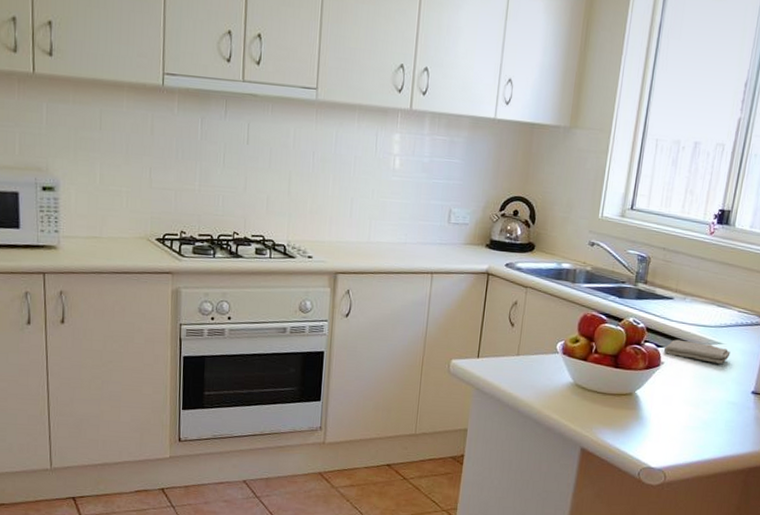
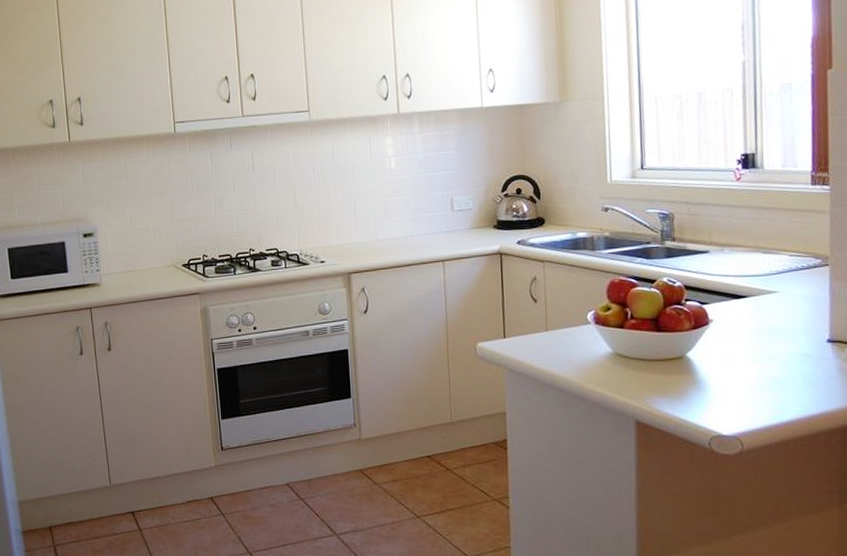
washcloth: present [663,339,731,364] -> none [709,293,791,314]

